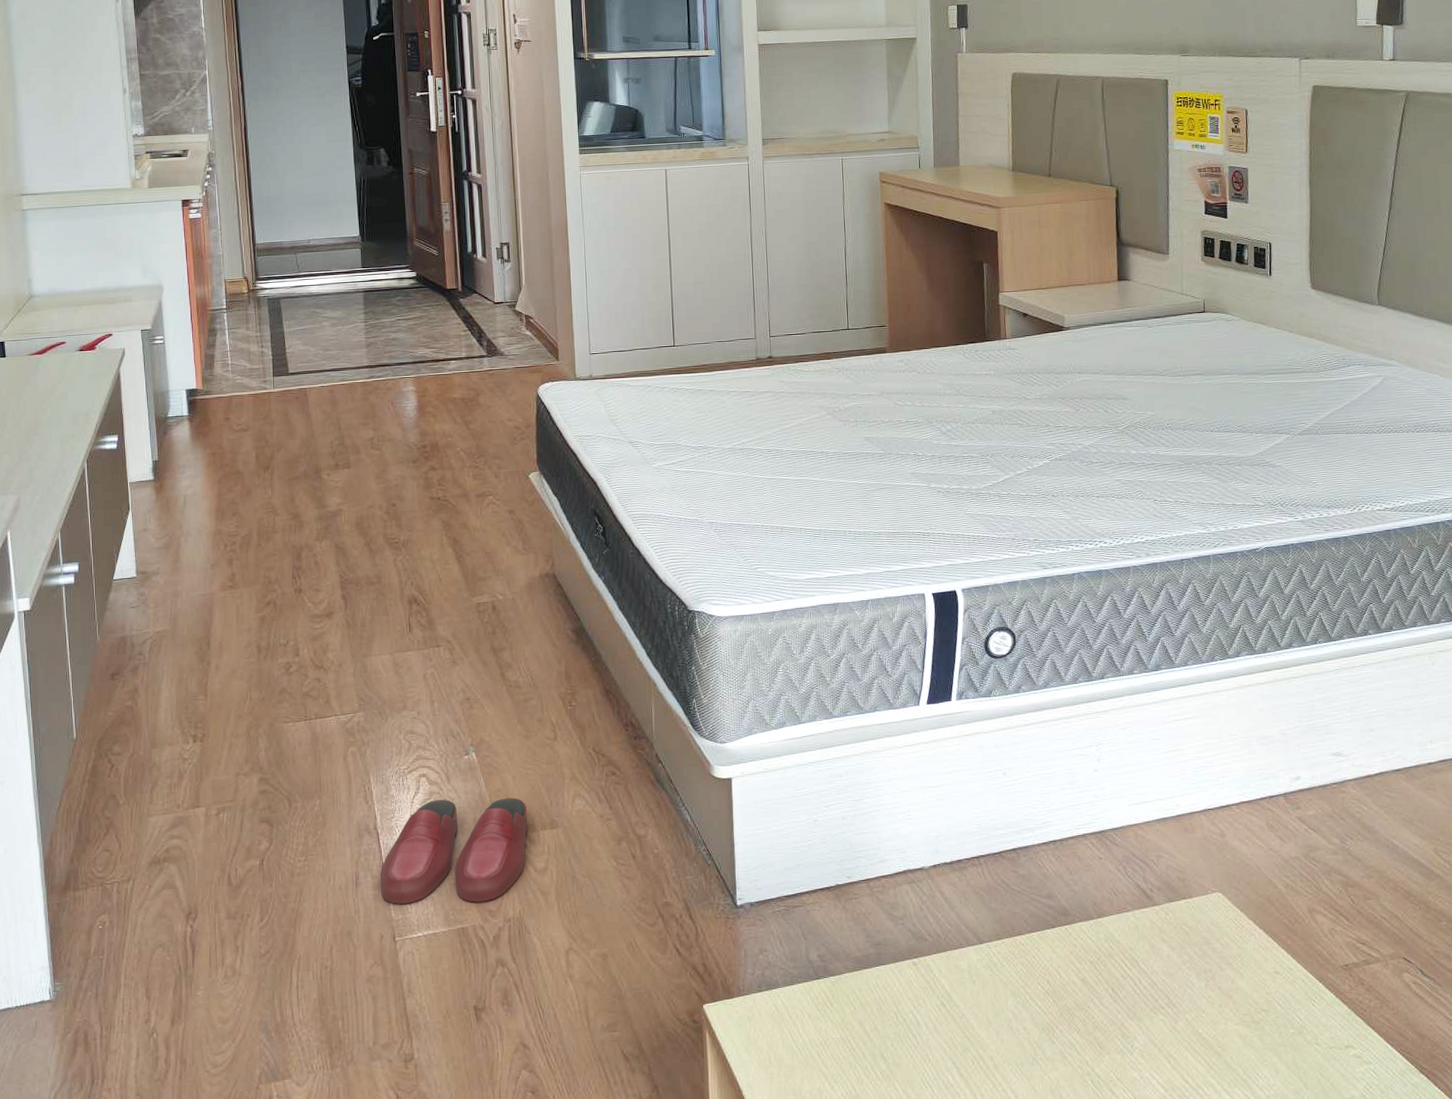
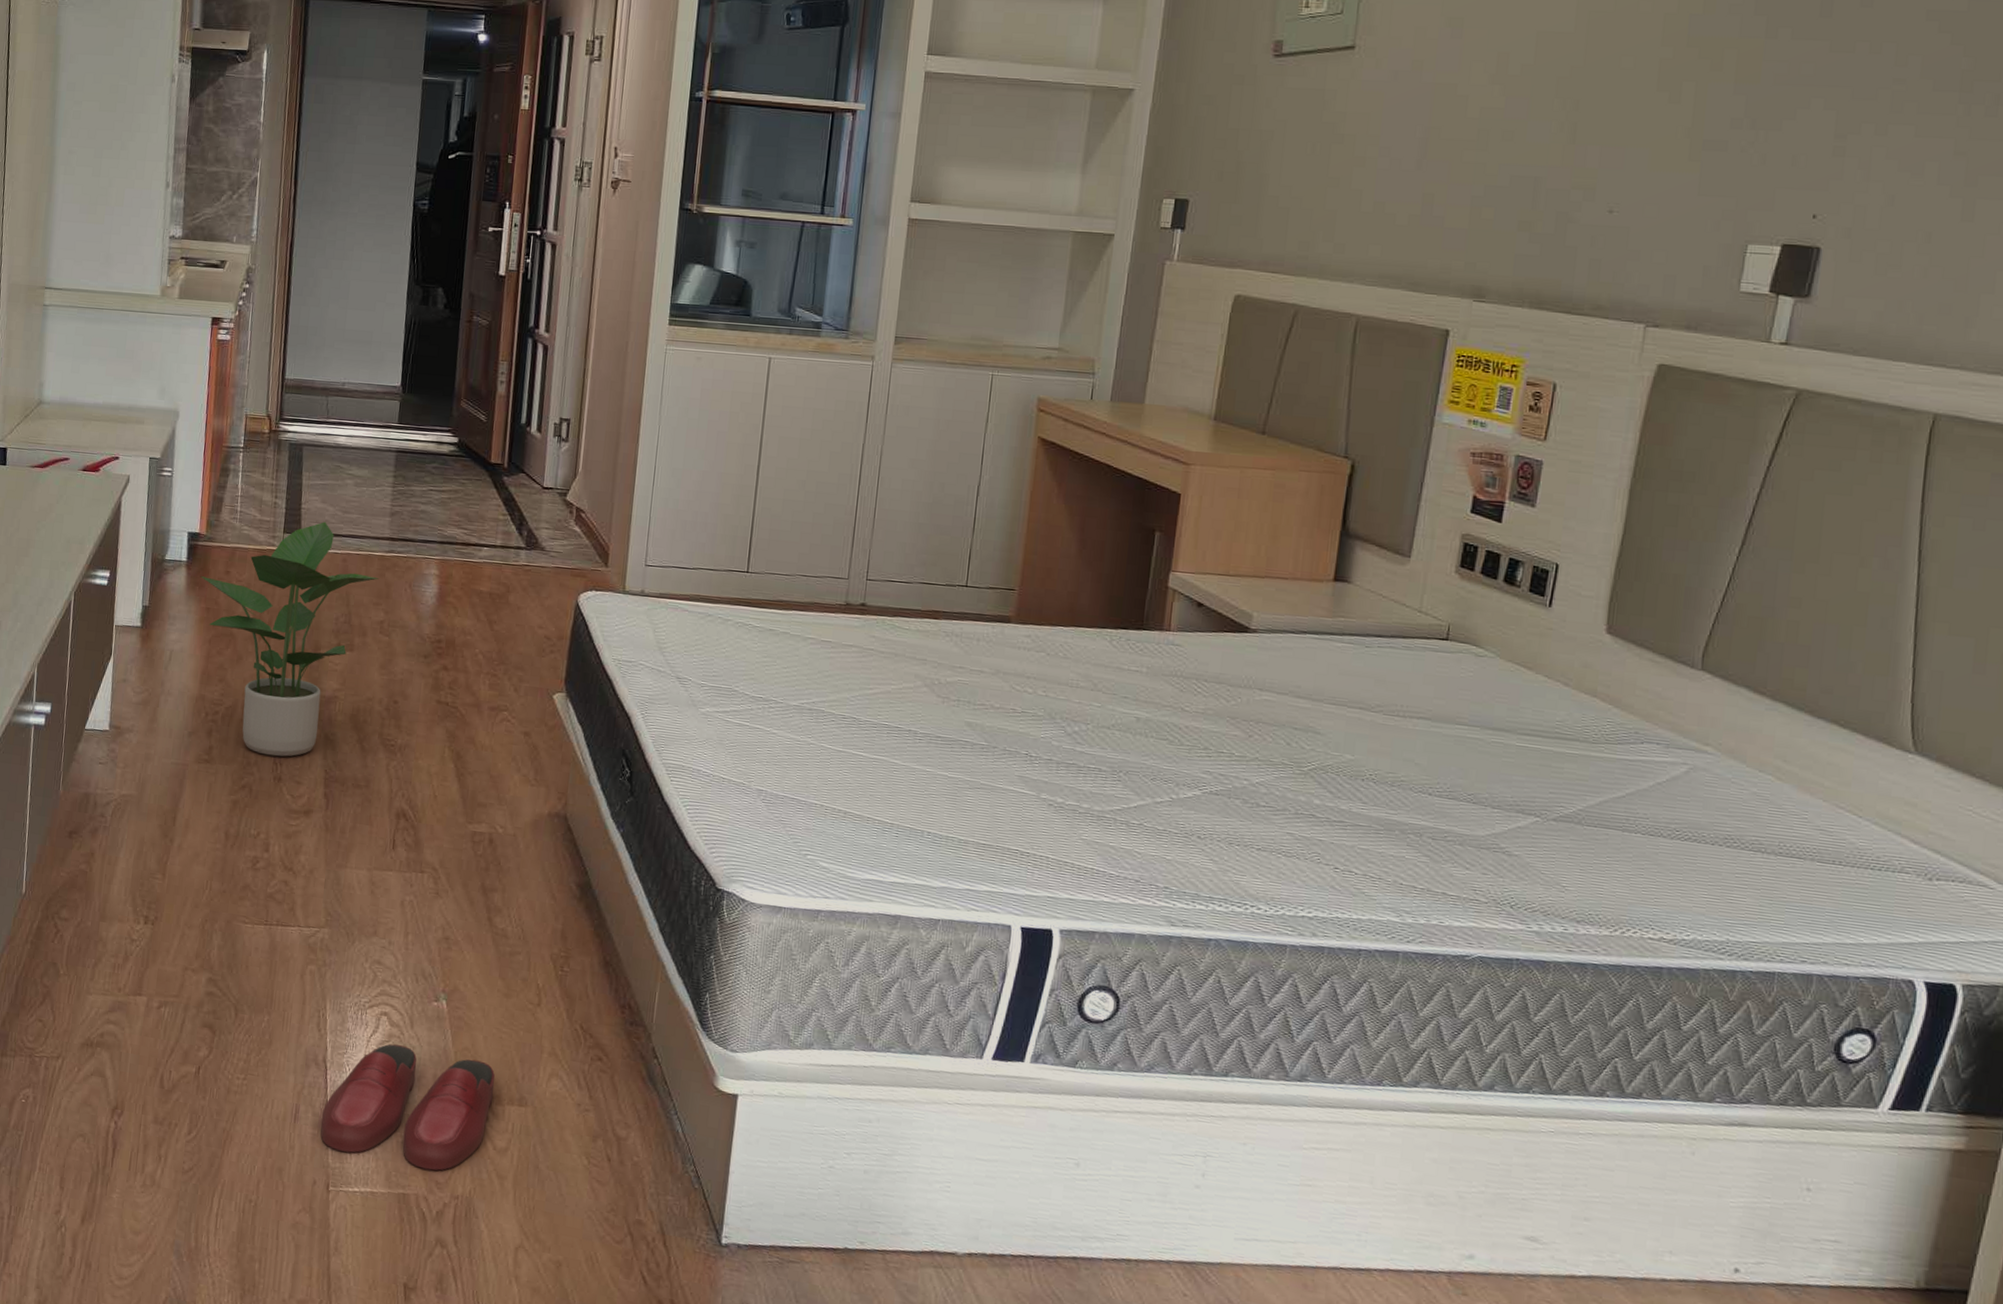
potted plant: none [203,361,364,572] -> present [201,522,379,757]

